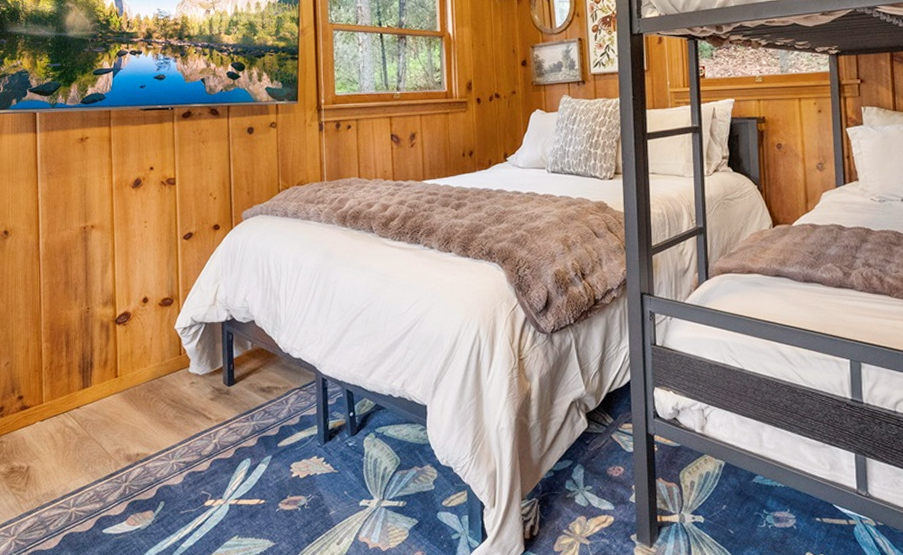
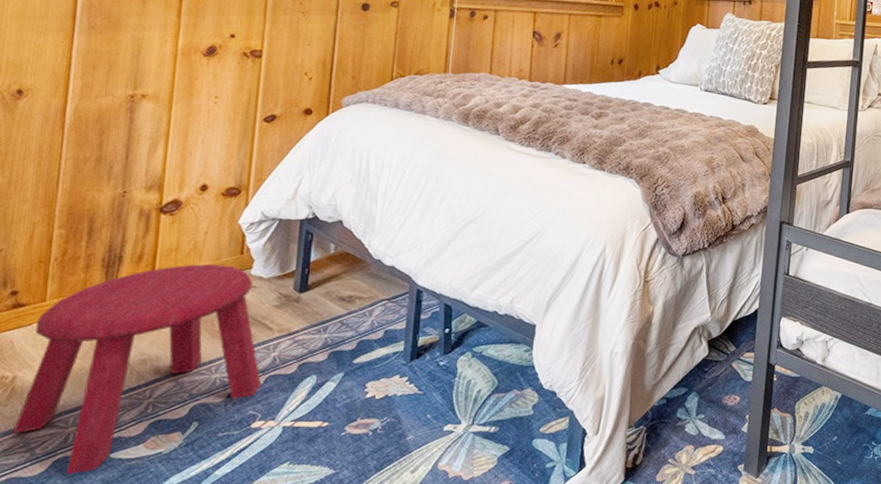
stool: none [31,365,208,548] -> present [11,264,261,475]

